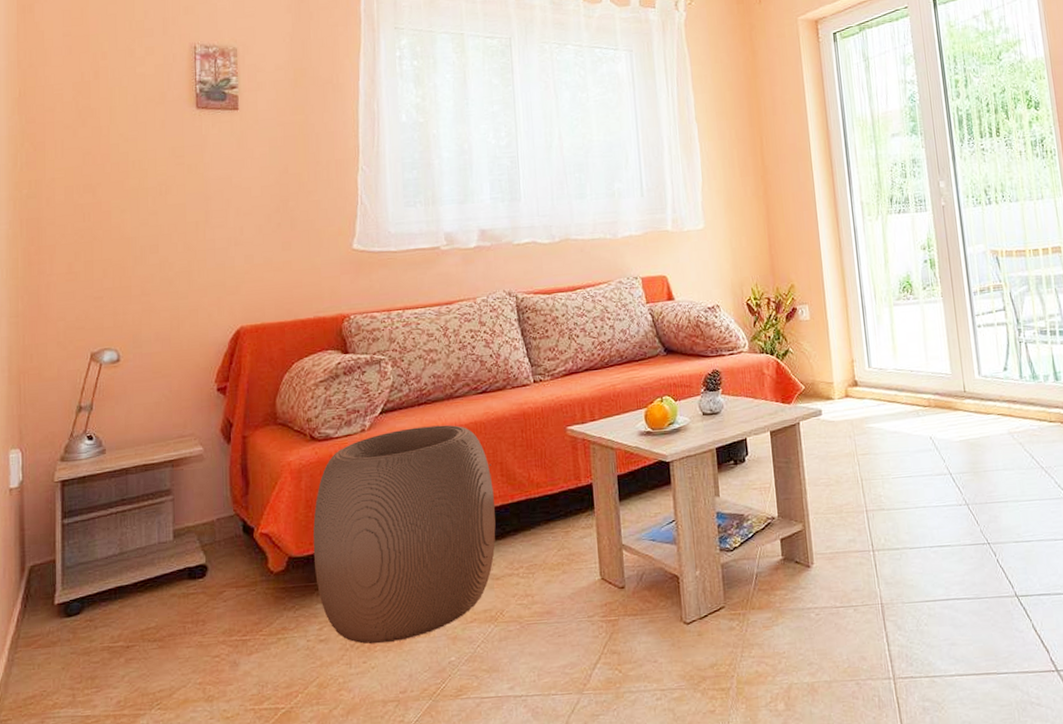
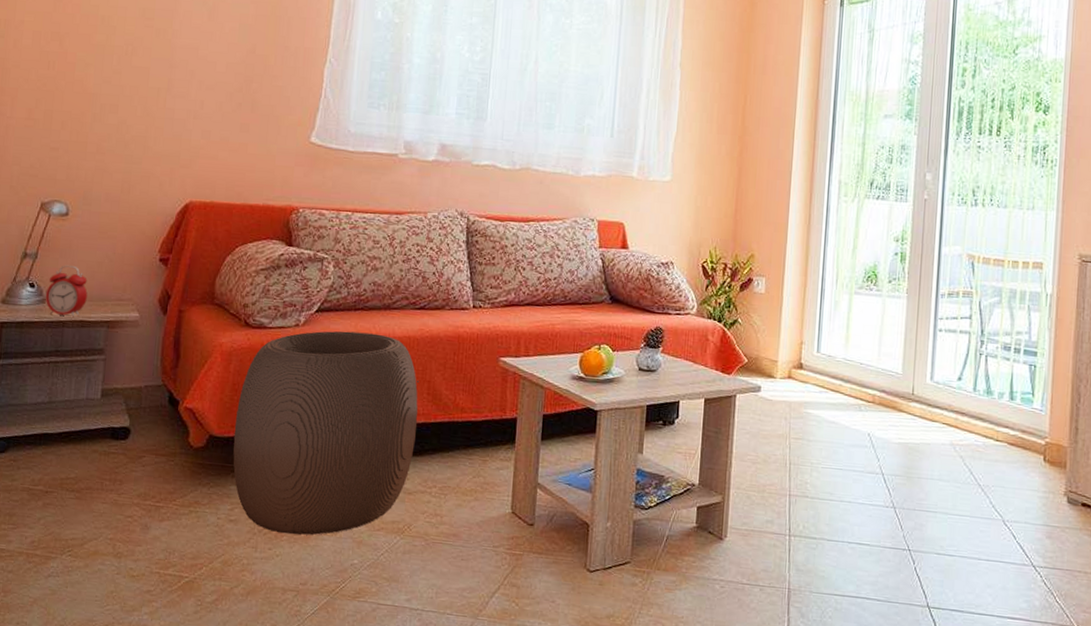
alarm clock: none [105,410,148,464] -> present [45,265,88,316]

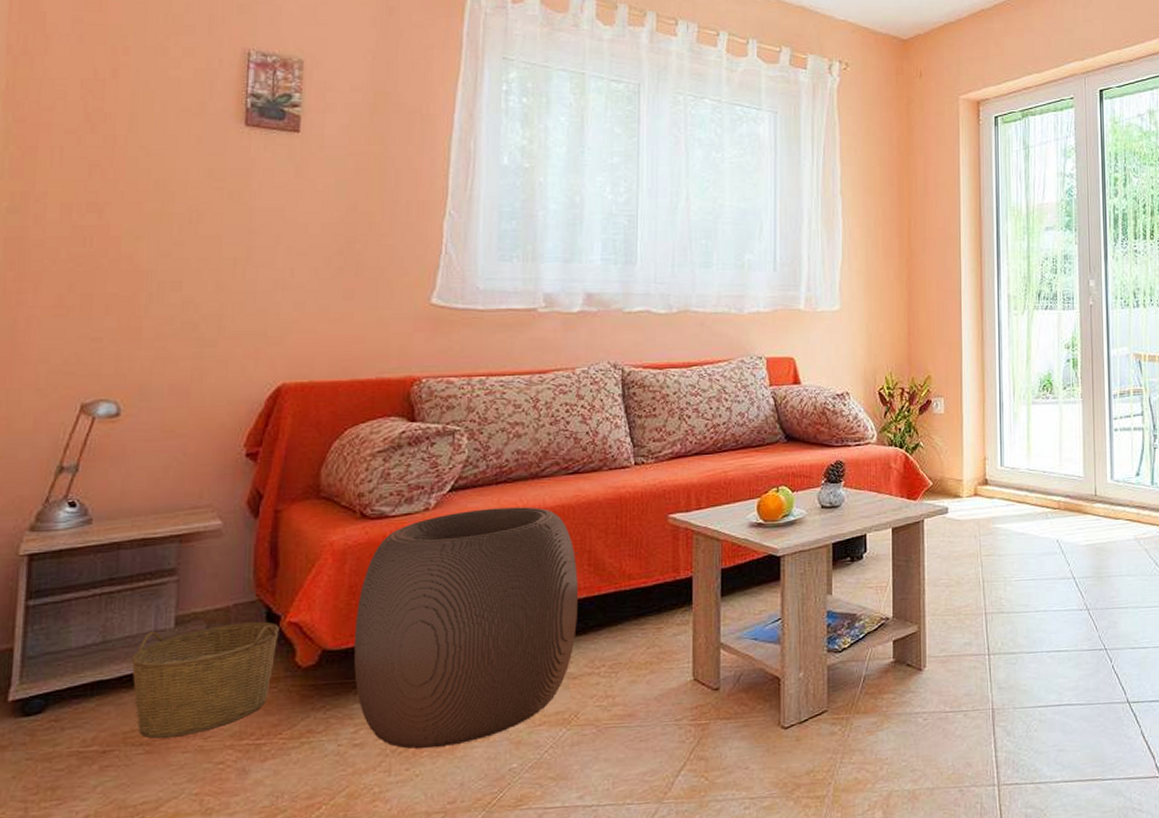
alarm clock: present [45,265,88,316] -> none [91,474,150,536]
basket: none [68,398,178,490] -> present [130,621,279,739]

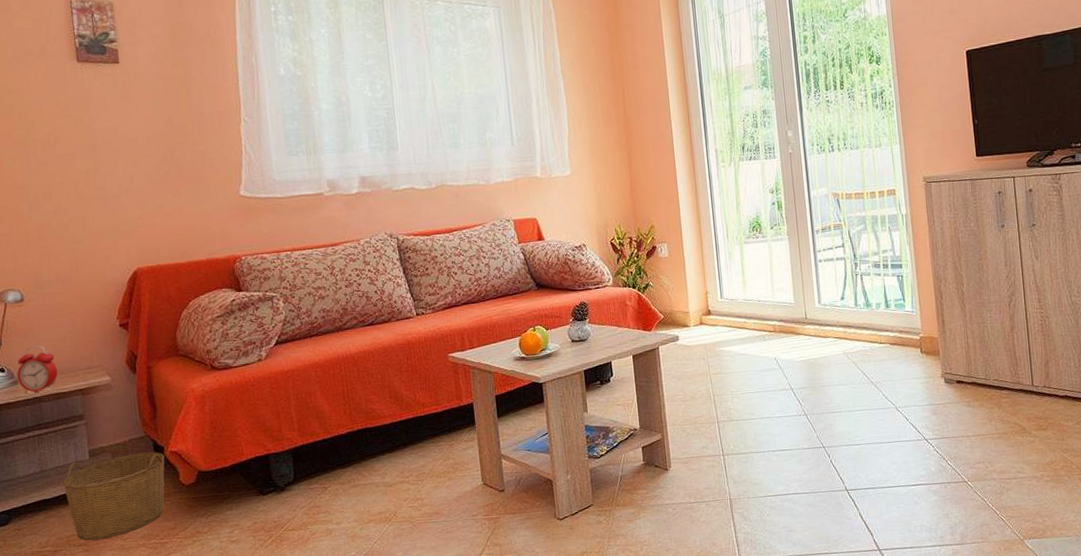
alarm clock: none [91,474,150,536] -> present [16,345,58,393]
pouf: present [353,507,579,749] -> none [219,354,387,543]

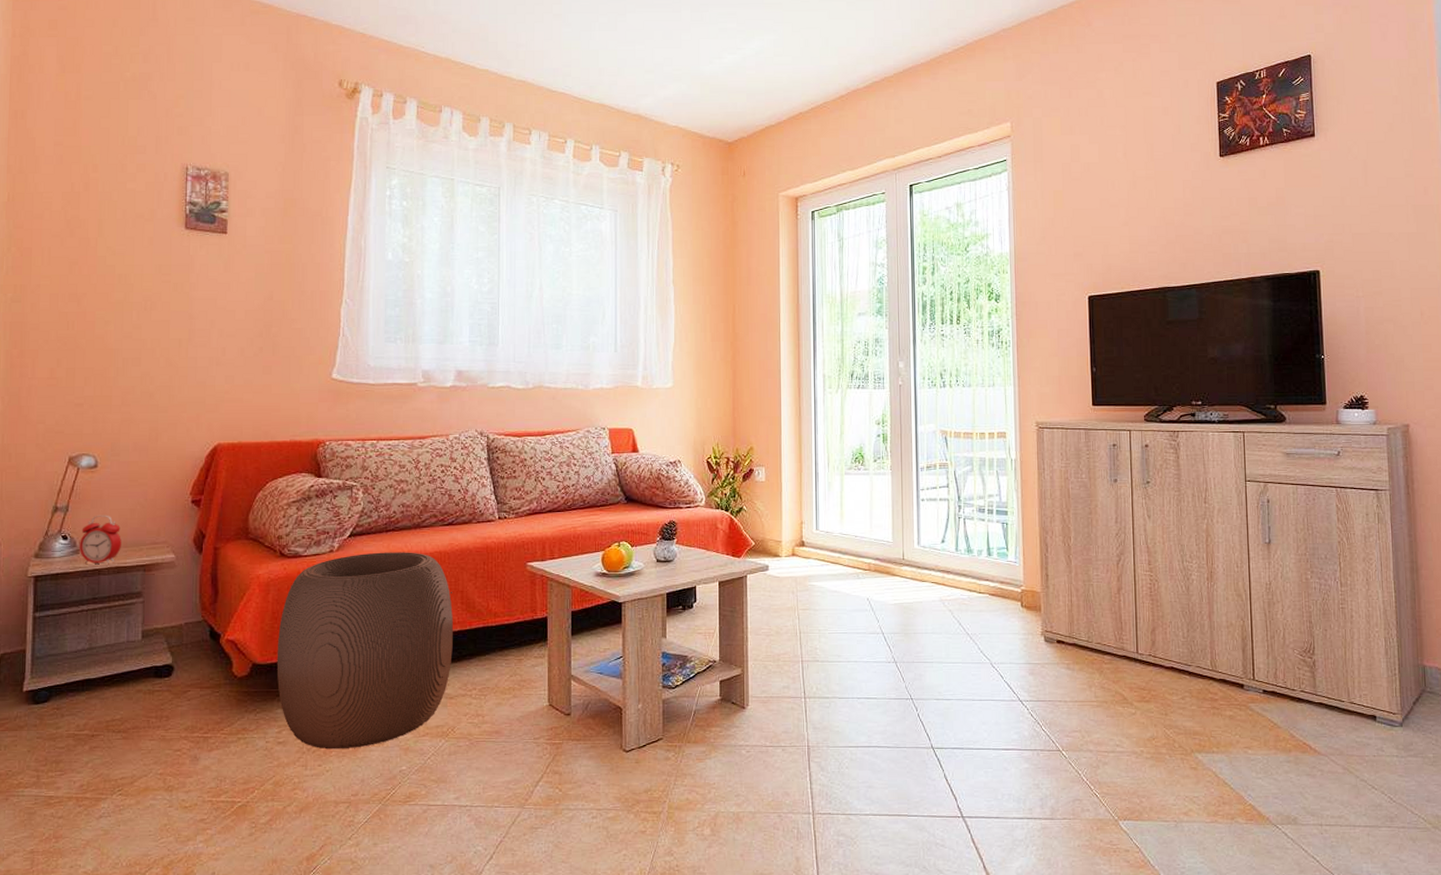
basket: present [62,451,165,541] -> none [110,638,220,727]
pouf: none [219,354,387,543] -> present [276,552,454,748]

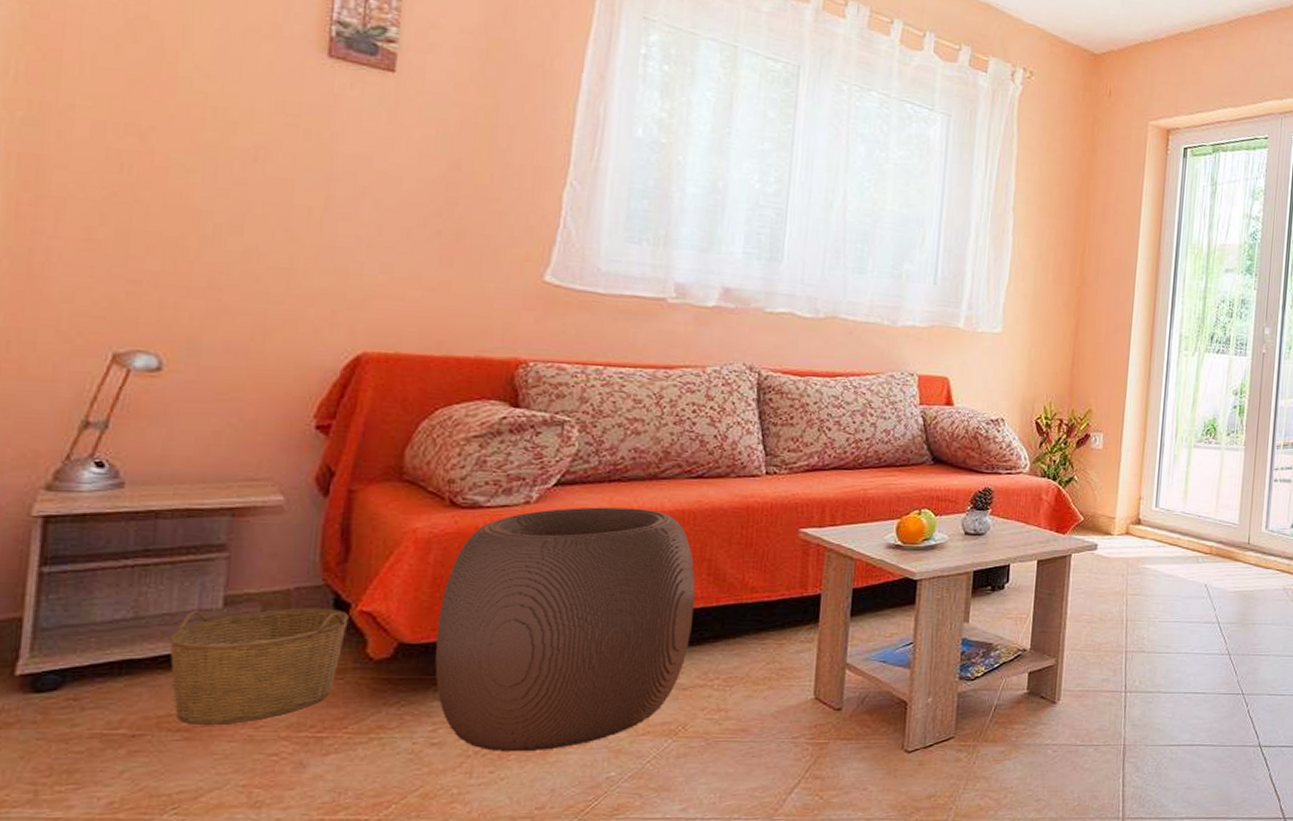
alarm clock: present [79,515,121,564] -> none [123,436,197,504]
basket: none [110,638,220,727] -> present [168,608,349,725]

